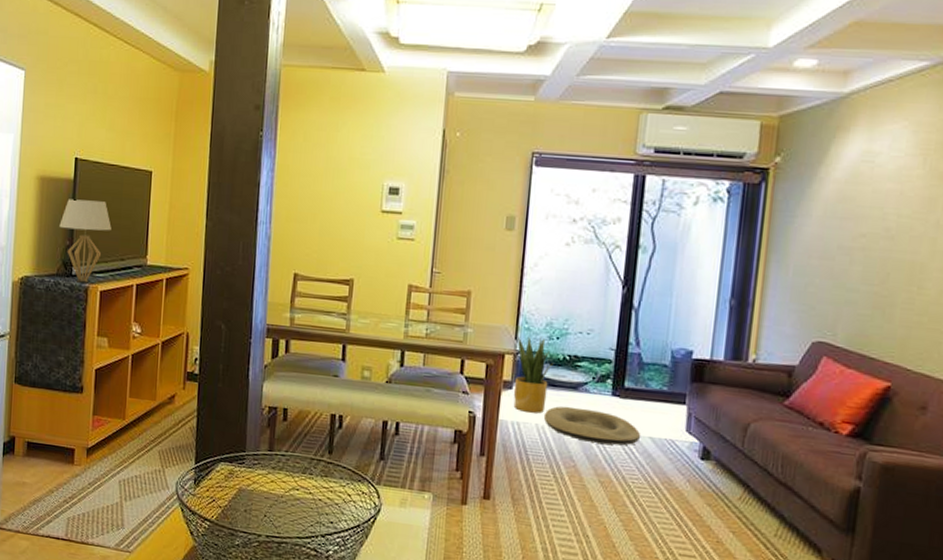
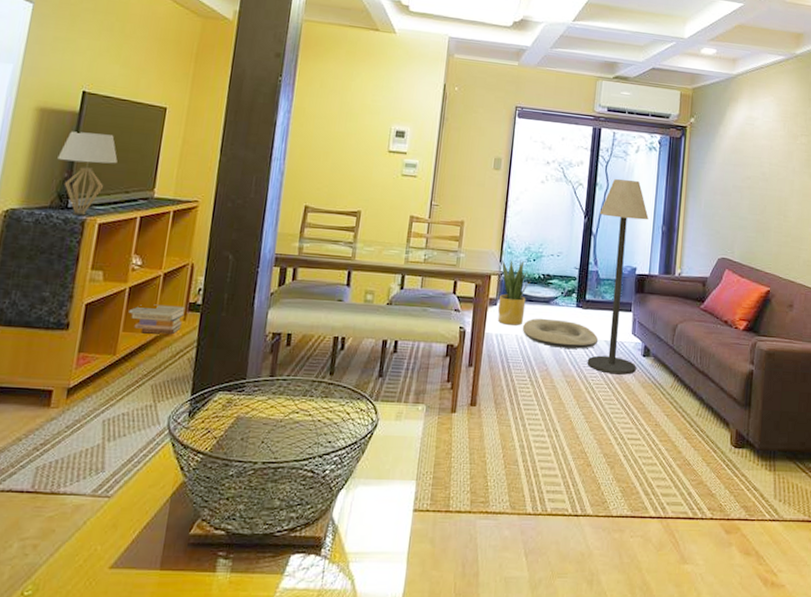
books: none [133,372,184,403] -> present [129,304,186,335]
floor lamp: none [626,240,711,480] -> present [587,179,649,375]

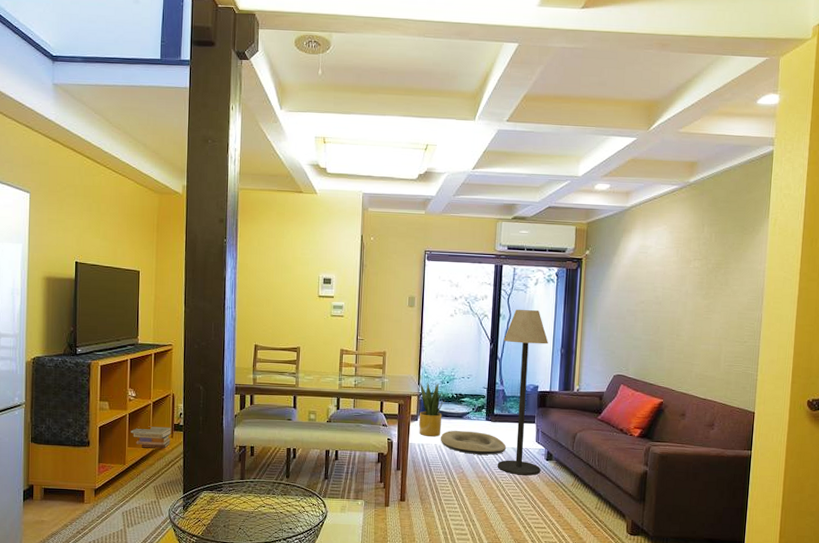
table lamp: present [57,131,118,217] -> none [64,294,108,361]

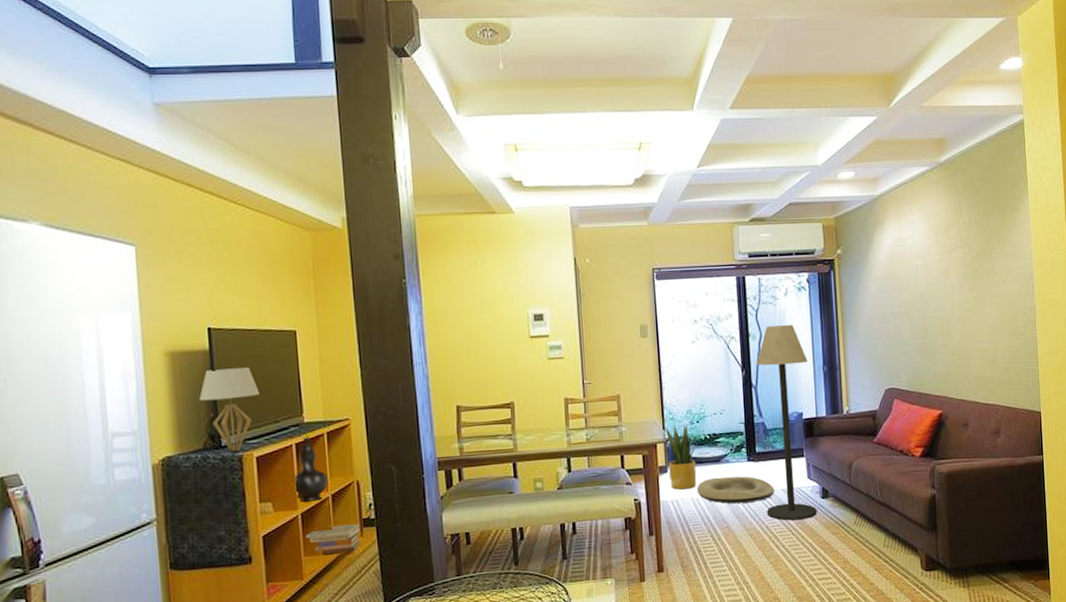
table lamp: none [64,294,108,361] -> present [199,367,259,454]
decorative vase: none [126,354,152,405] -> present [293,435,328,502]

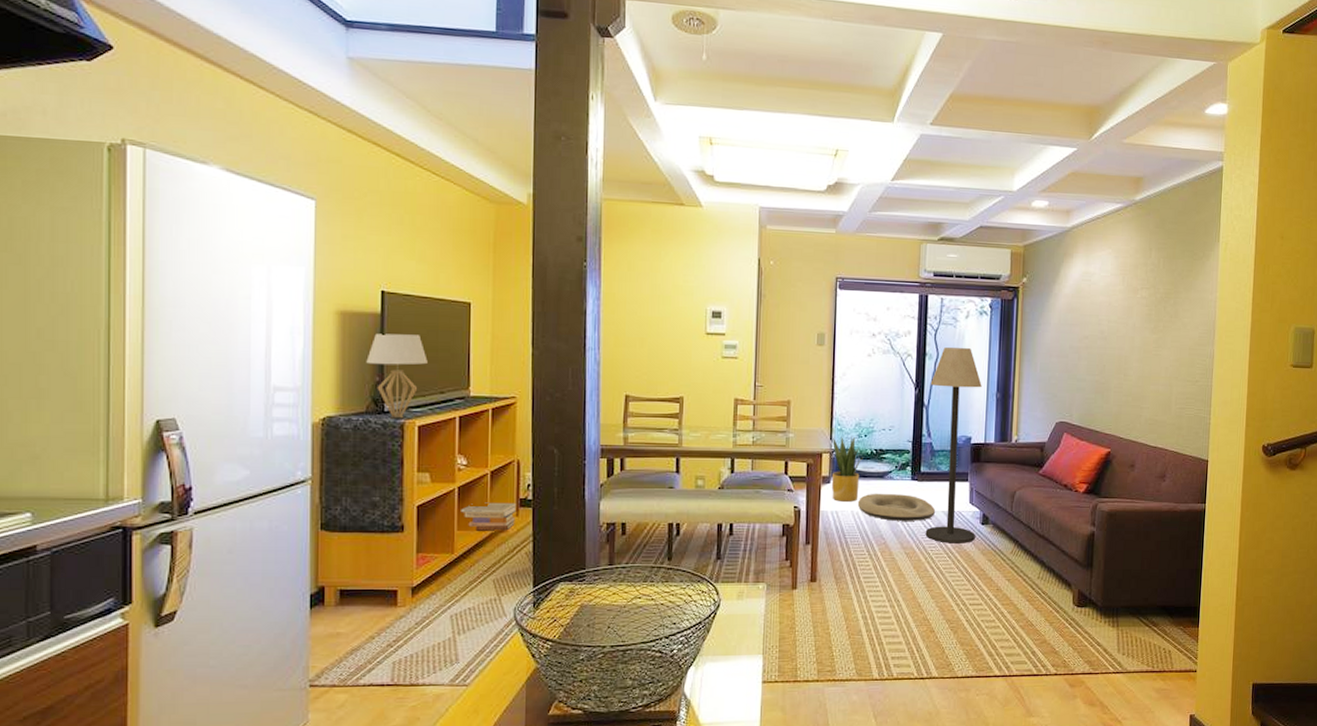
decorative vase: present [293,435,328,502] -> none [453,409,489,476]

